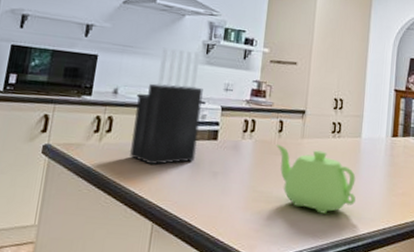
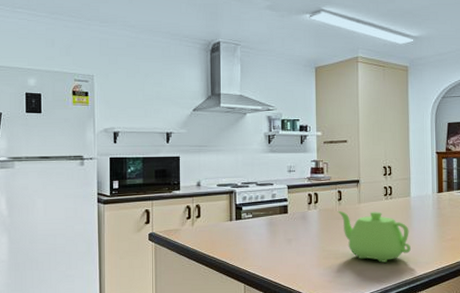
knife block: present [129,47,203,166] -> none [217,143,272,240]

